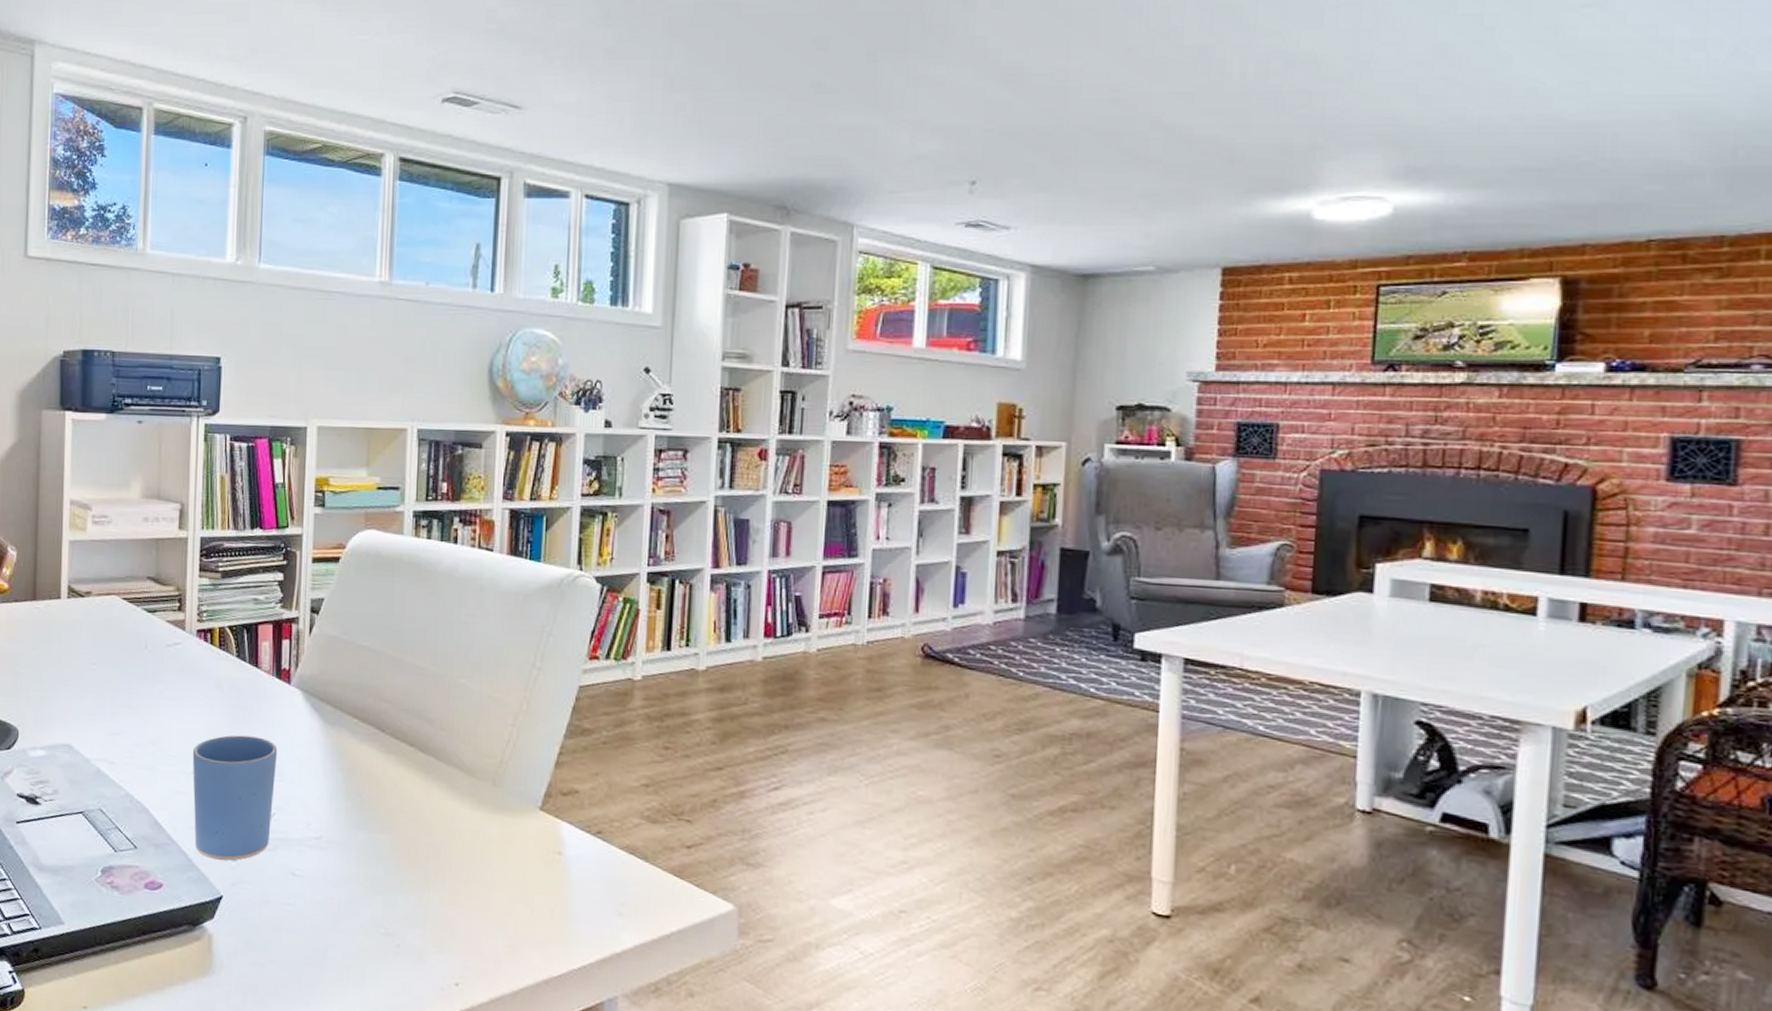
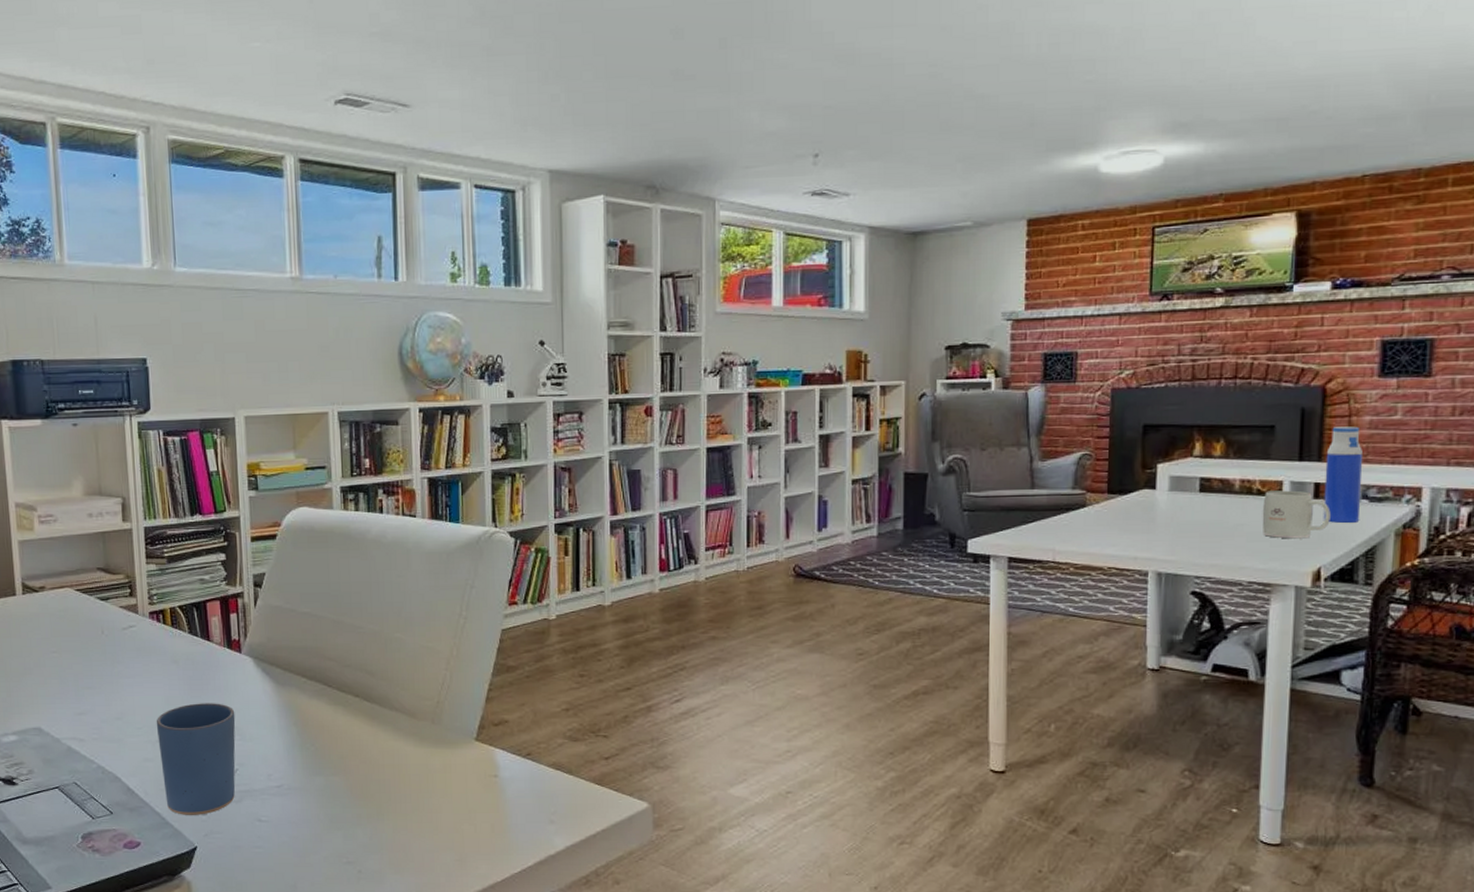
mug: none [1510,607,1601,670] -> present [1262,490,1331,539]
water bottle: none [1590,537,1646,657] -> present [1323,426,1364,524]

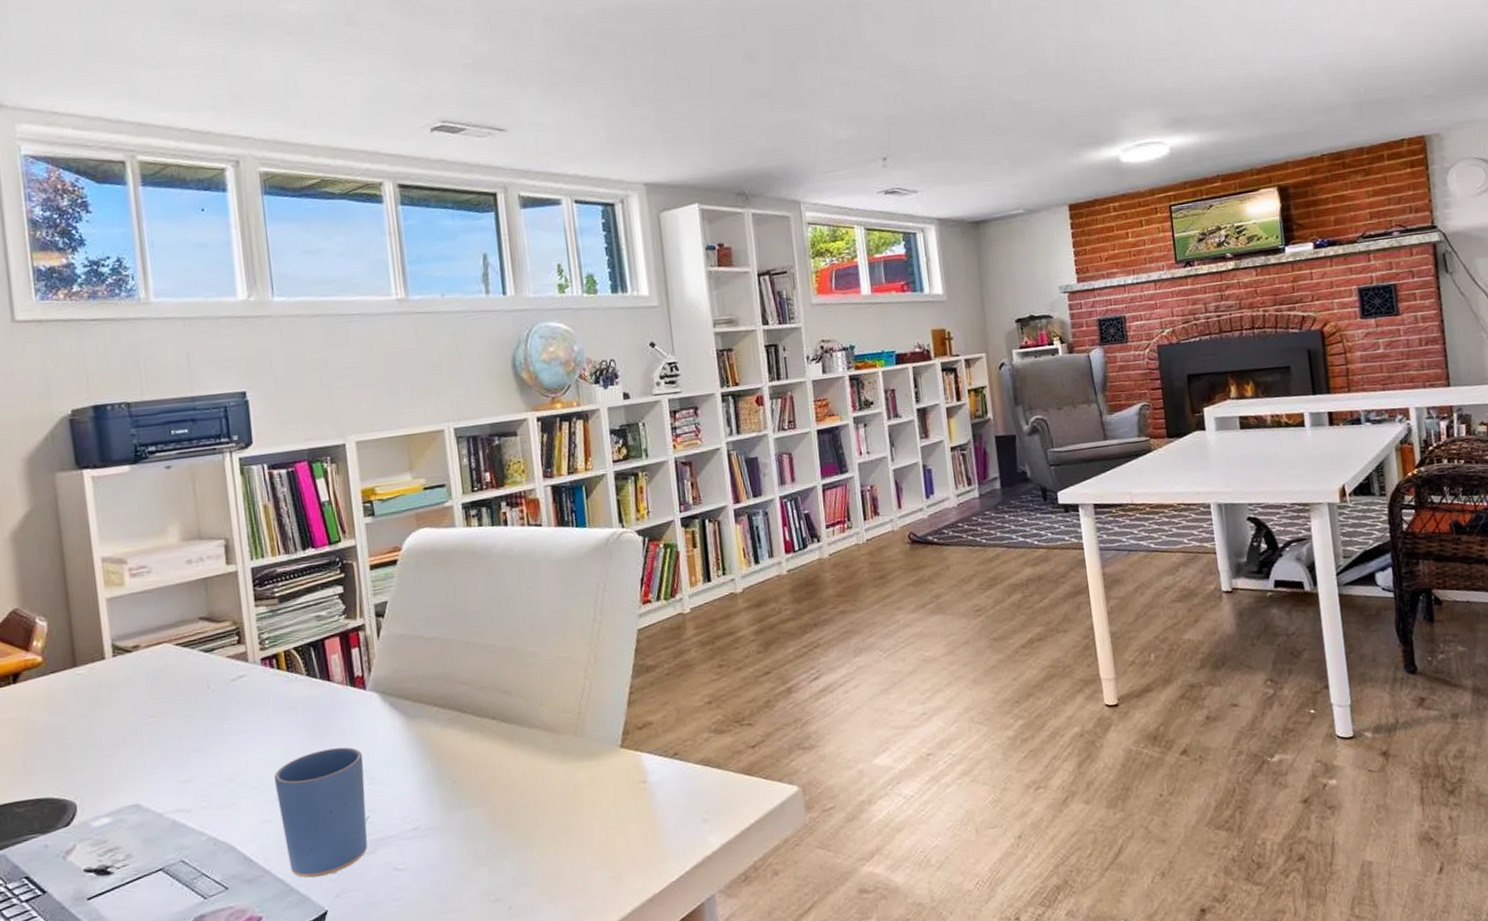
mug: present [1262,490,1331,539] -> none [1291,420,1345,463]
water bottle: present [1323,426,1364,524] -> none [1332,361,1367,445]

